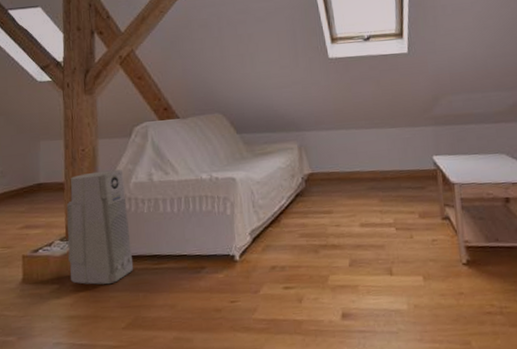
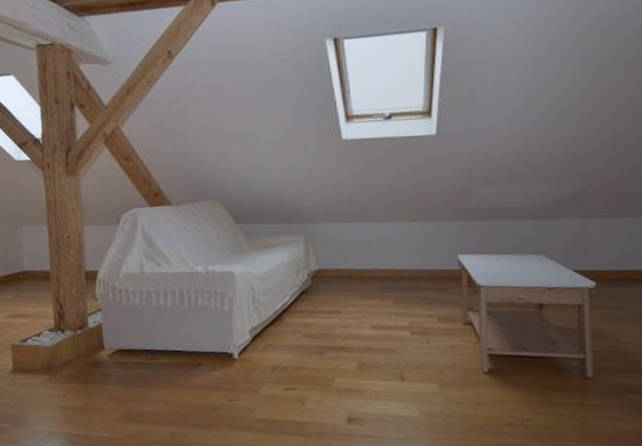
air purifier: present [66,169,134,285] -> none [53,259,127,378]

